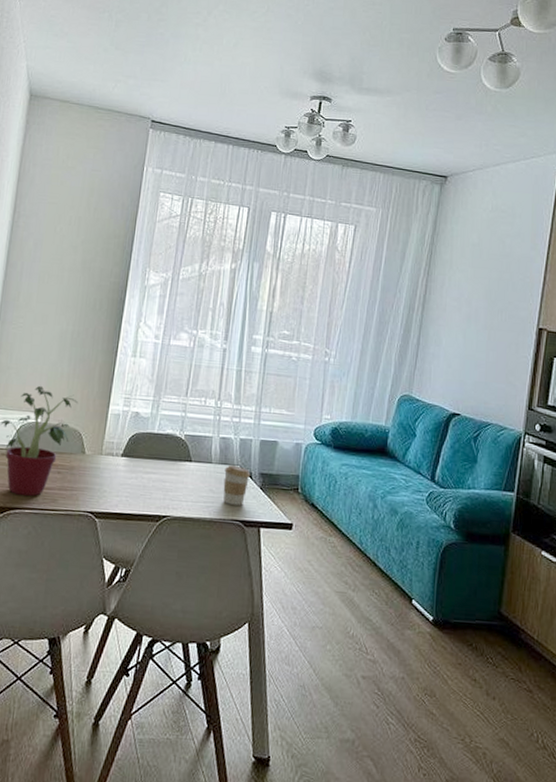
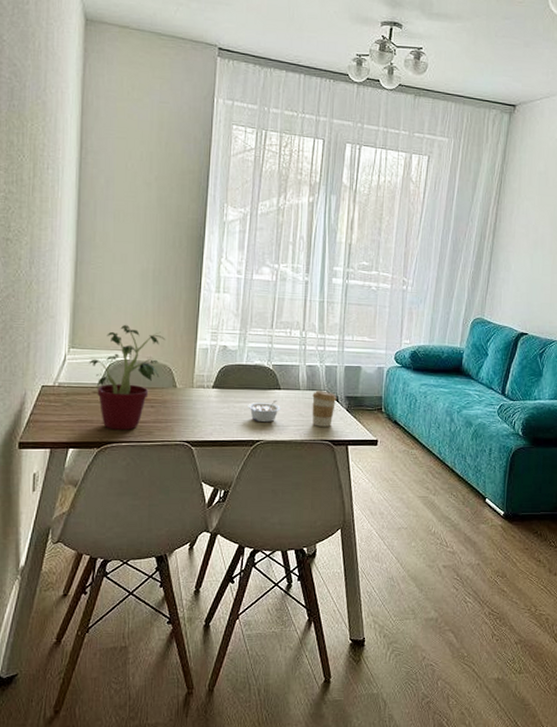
legume: none [156,472,191,497] -> present [248,399,281,423]

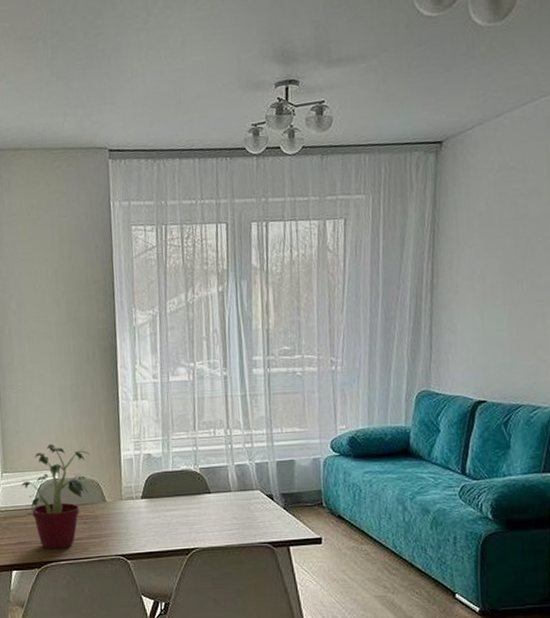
legume: present [248,399,281,423] -> none [179,504,213,530]
coffee cup: present [312,391,337,427] -> none [245,490,272,529]

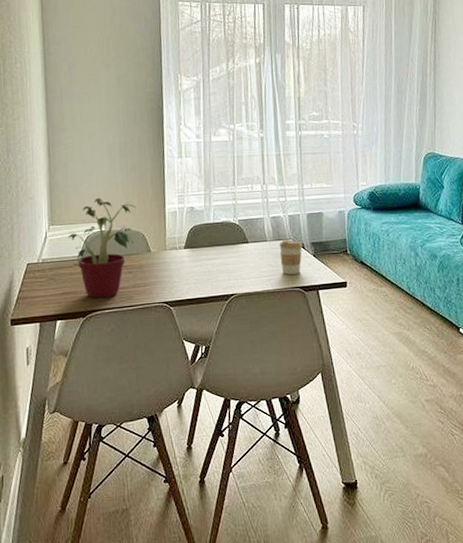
coffee cup: none [245,490,272,529] -> present [279,239,303,275]

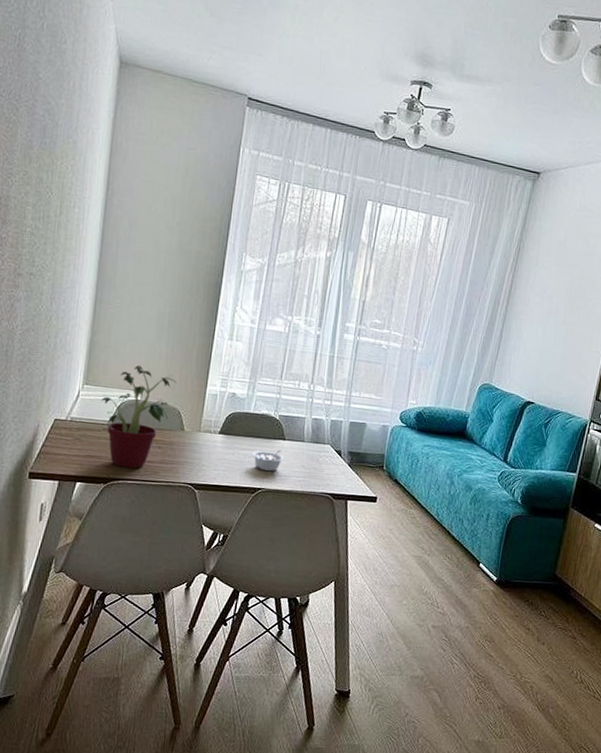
legume: none [219,253,250,277] -> present [252,449,284,472]
coffee cup: present [279,239,303,275] -> none [314,444,340,480]

